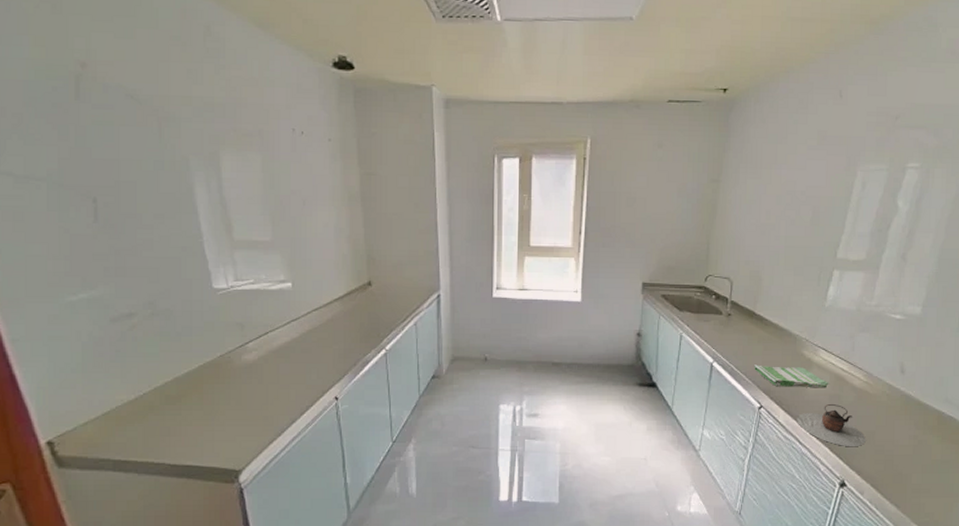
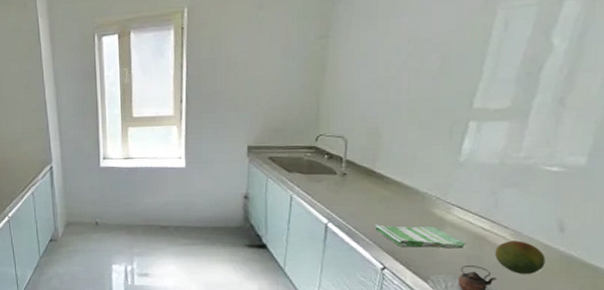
fruit: none [852,381,890,413] -> present [495,241,545,275]

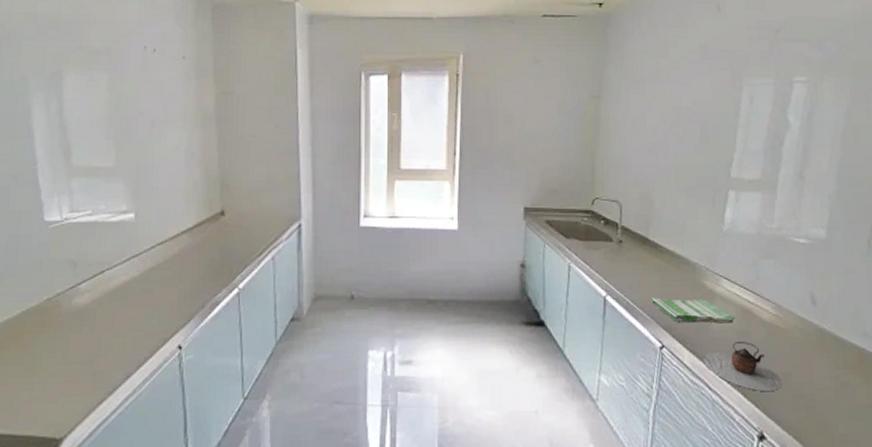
fruit: present [495,241,545,275] -> none [761,314,804,351]

